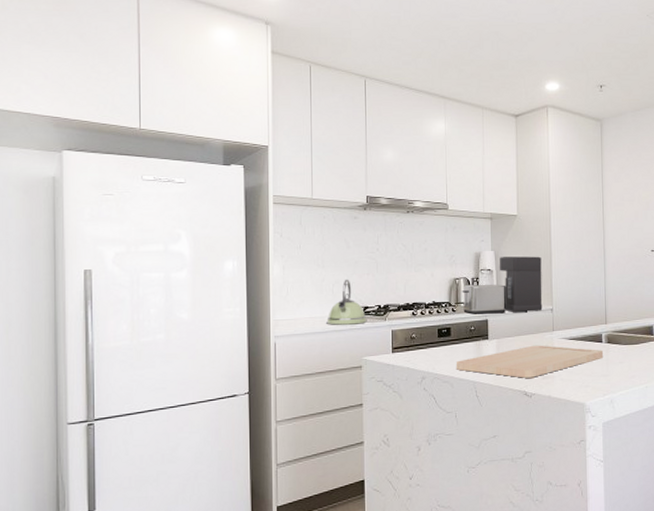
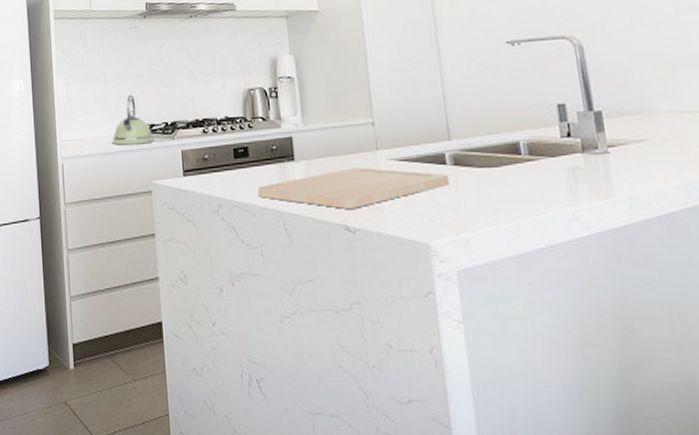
toaster: present [462,284,507,315] -> none [258,94,314,131]
coffee maker: present [500,256,543,313] -> none [301,58,361,128]

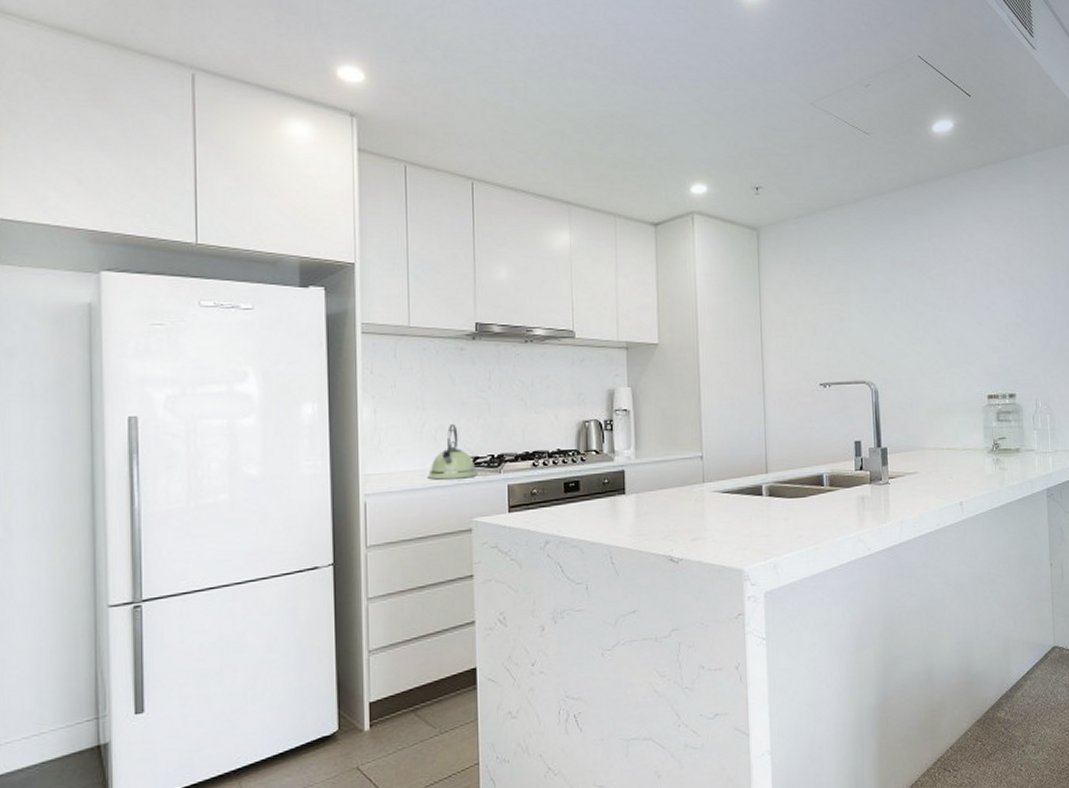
cutting board: present [257,167,449,209] -> none [586,500,763,540]

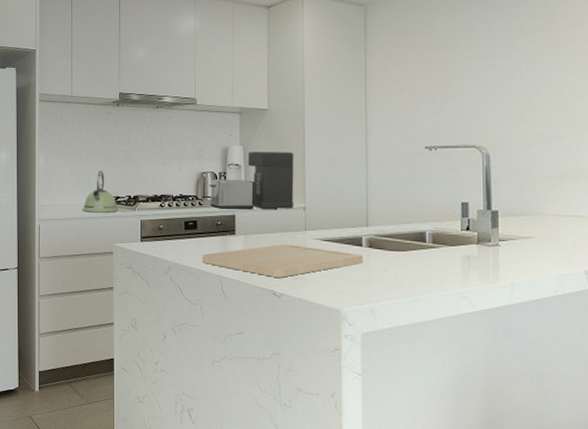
cutting board: none [586,500,763,540] -> present [202,244,363,278]
toaster: none [592,427,647,464] -> present [209,179,255,210]
coffee maker: none [638,393,691,462] -> present [248,152,294,210]

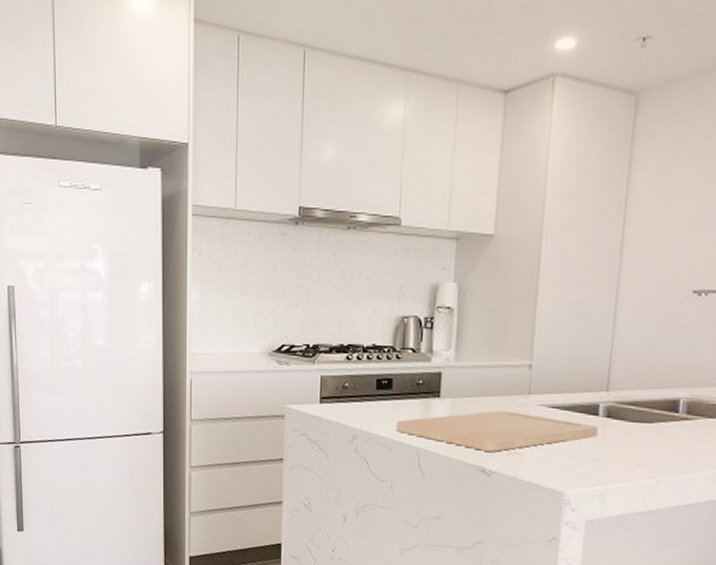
kettle: present [82,170,118,214] -> none [247,310,293,367]
toaster: present [209,179,255,210] -> none [410,325,470,366]
coffee maker: present [248,152,294,210] -> none [463,291,523,367]

